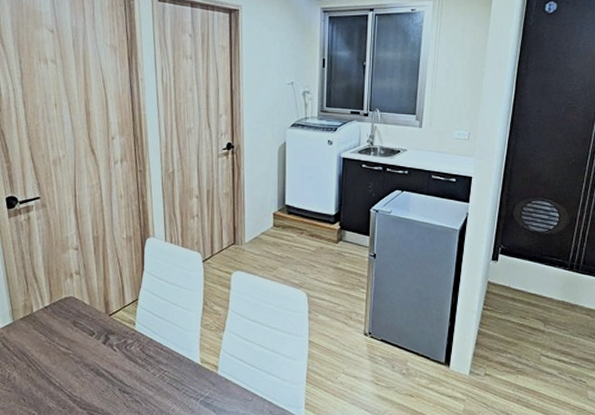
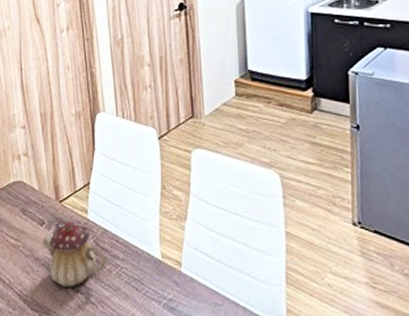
teapot: none [91,332,151,388] -> present [42,221,106,287]

